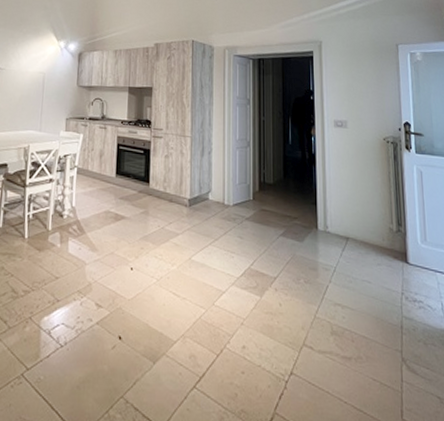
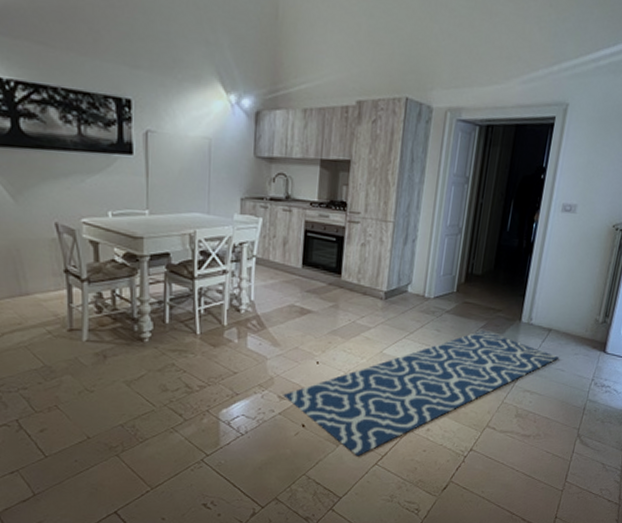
rug: none [100,238,362,377] -> present [283,330,559,457]

